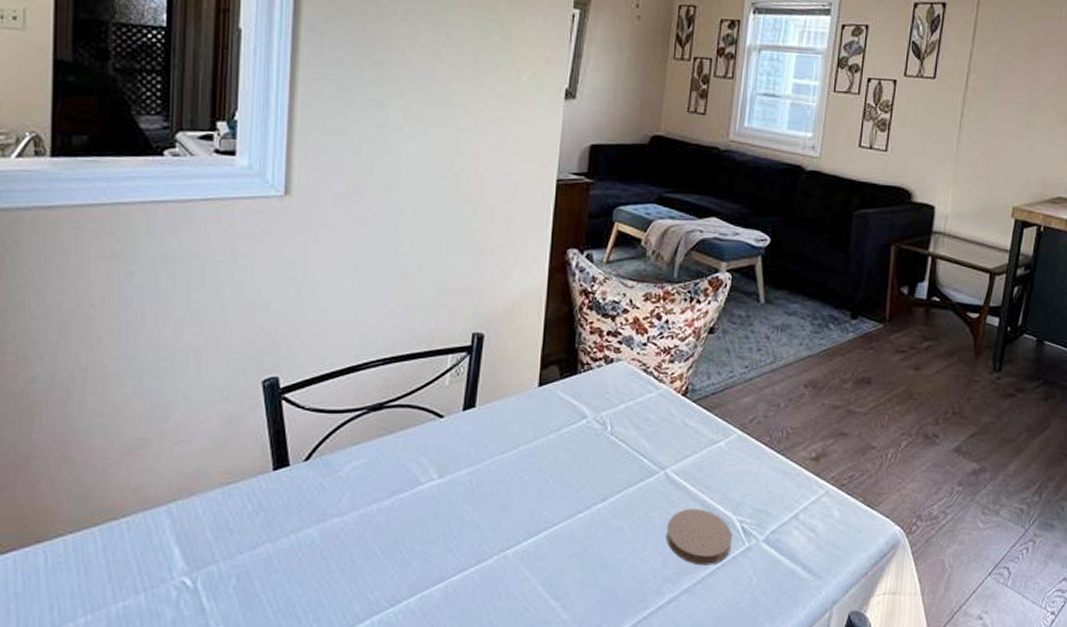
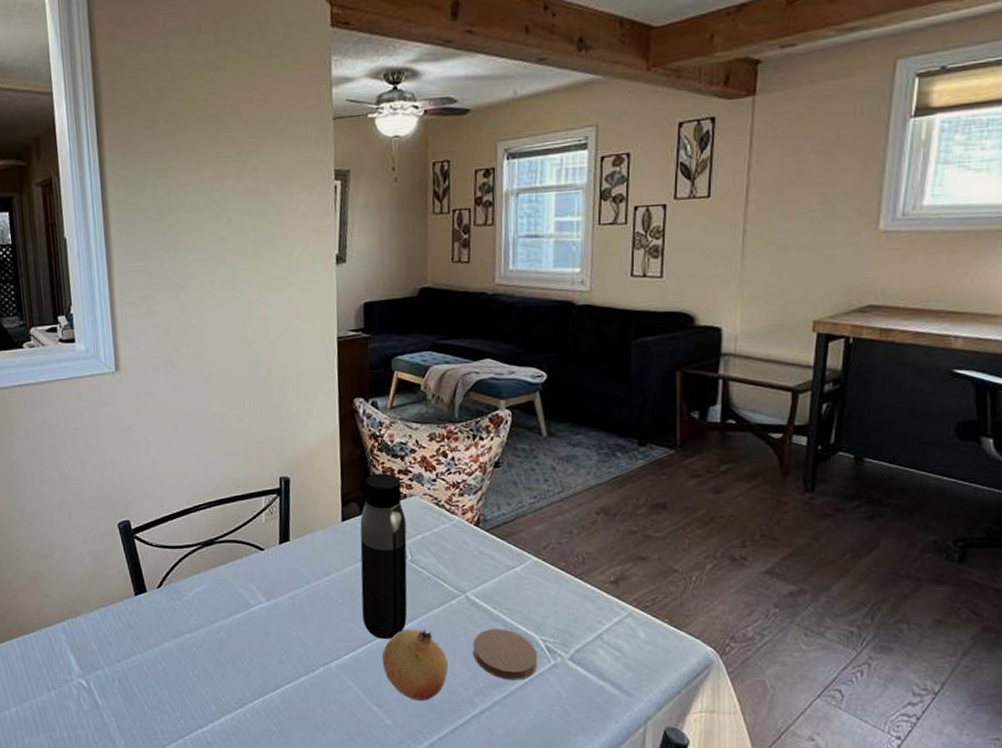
water bottle: none [550,333,610,521] -> present [360,473,408,639]
fruit: none [567,510,639,591] -> present [382,629,449,700]

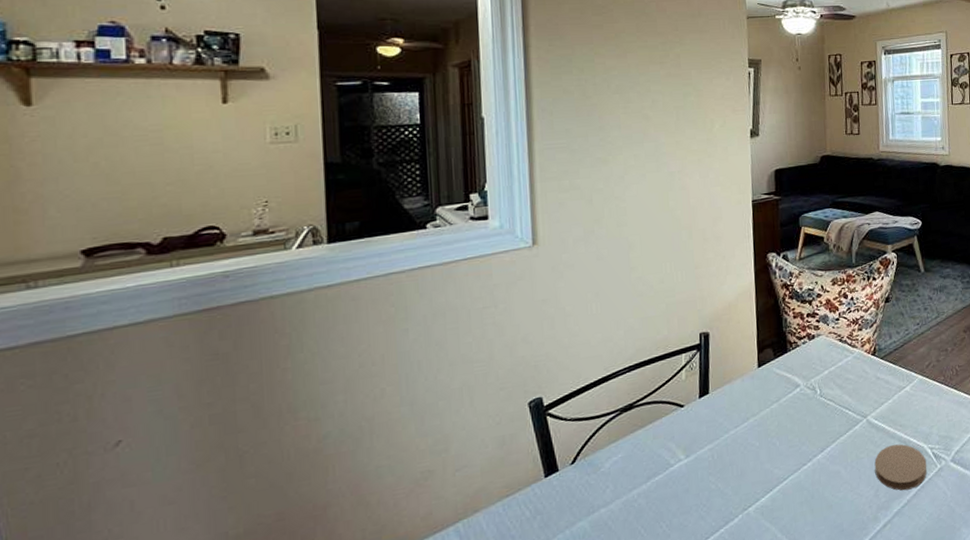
water bottle: present [360,473,408,639] -> none [774,317,818,475]
fruit: present [382,629,449,700] -> none [797,458,855,529]

